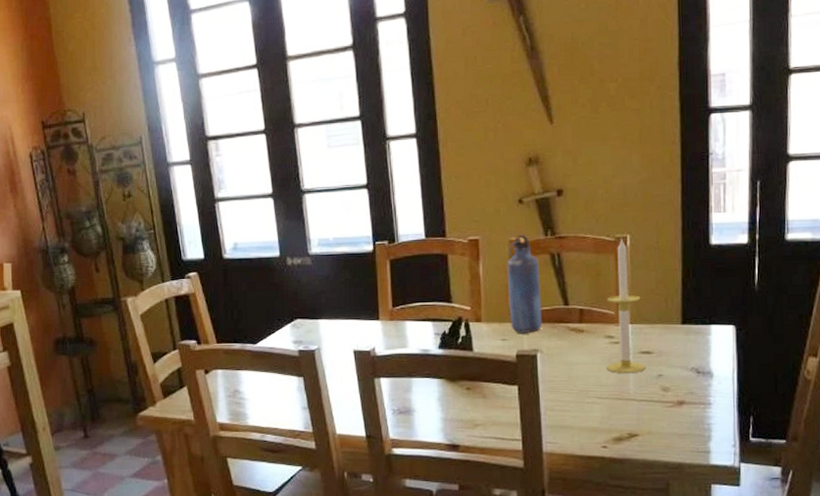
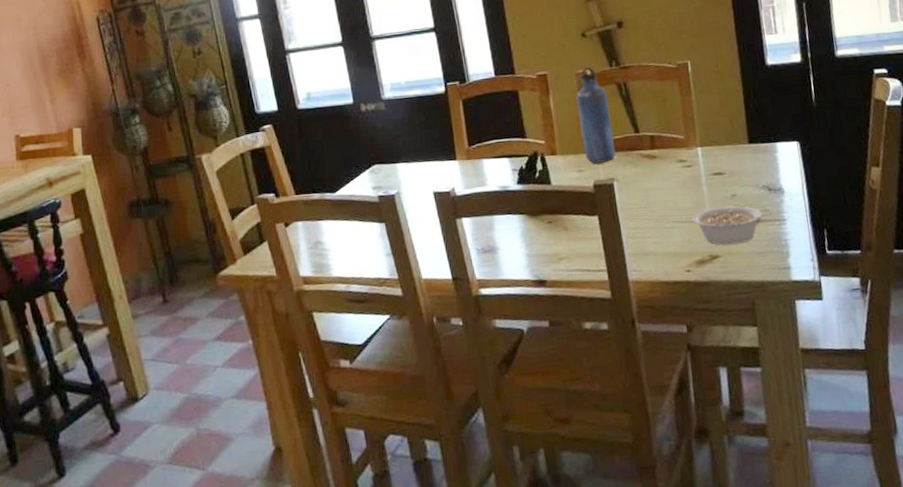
candle: present [607,238,645,374] -> none [675,64,719,196]
legume: none [614,386,698,424] -> present [692,206,772,245]

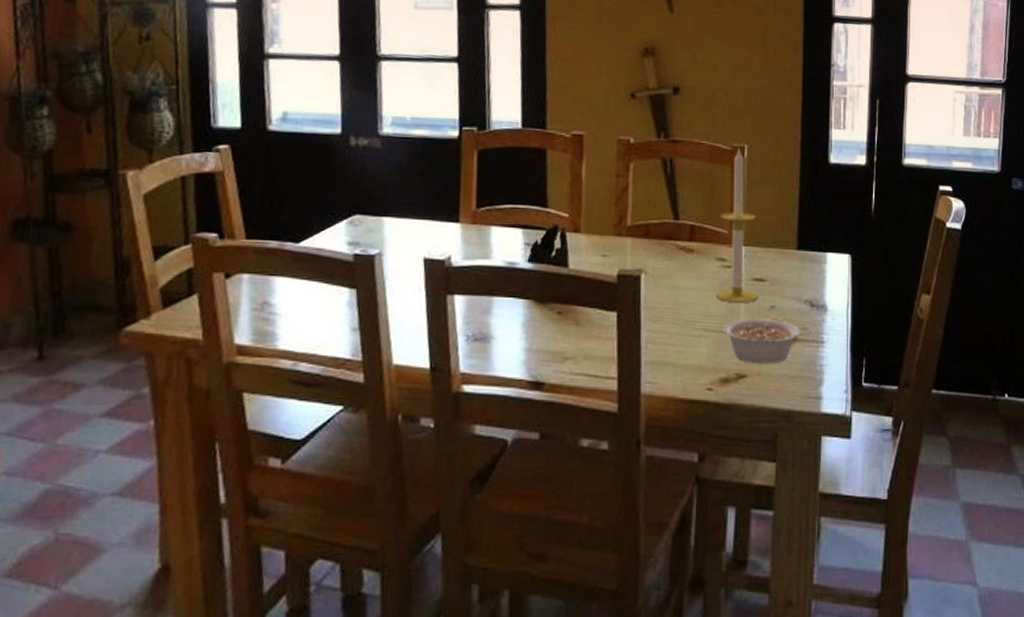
water bottle: present [576,67,616,163] -> none [612,134,650,249]
candle: none [675,64,719,196] -> present [716,147,758,304]

